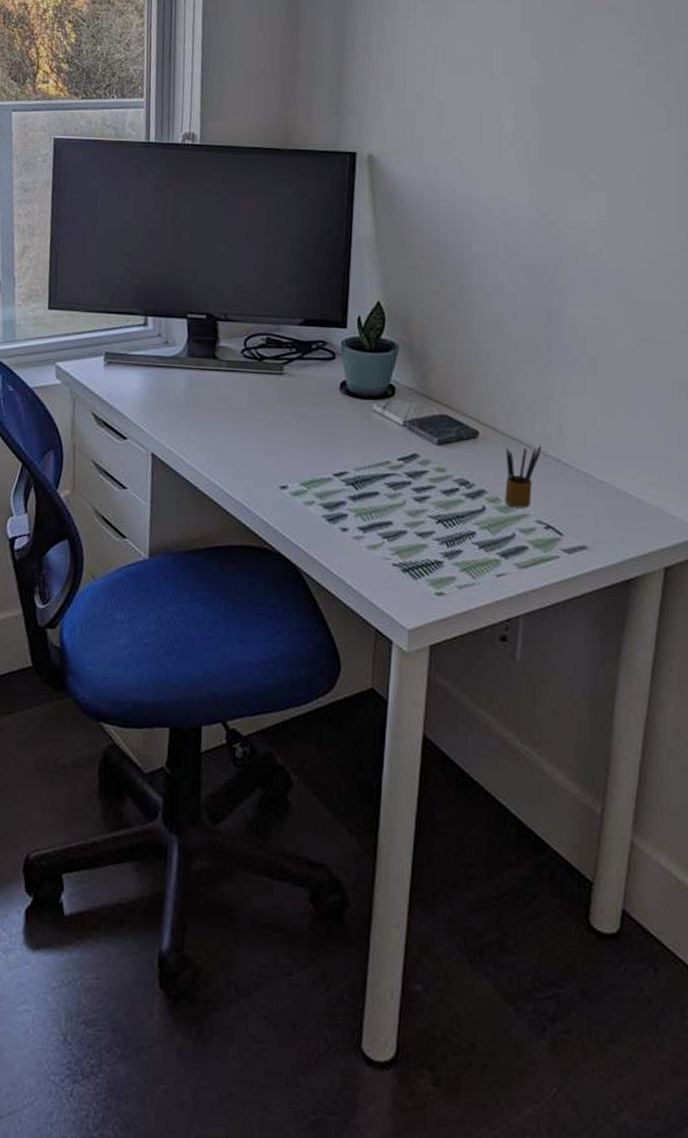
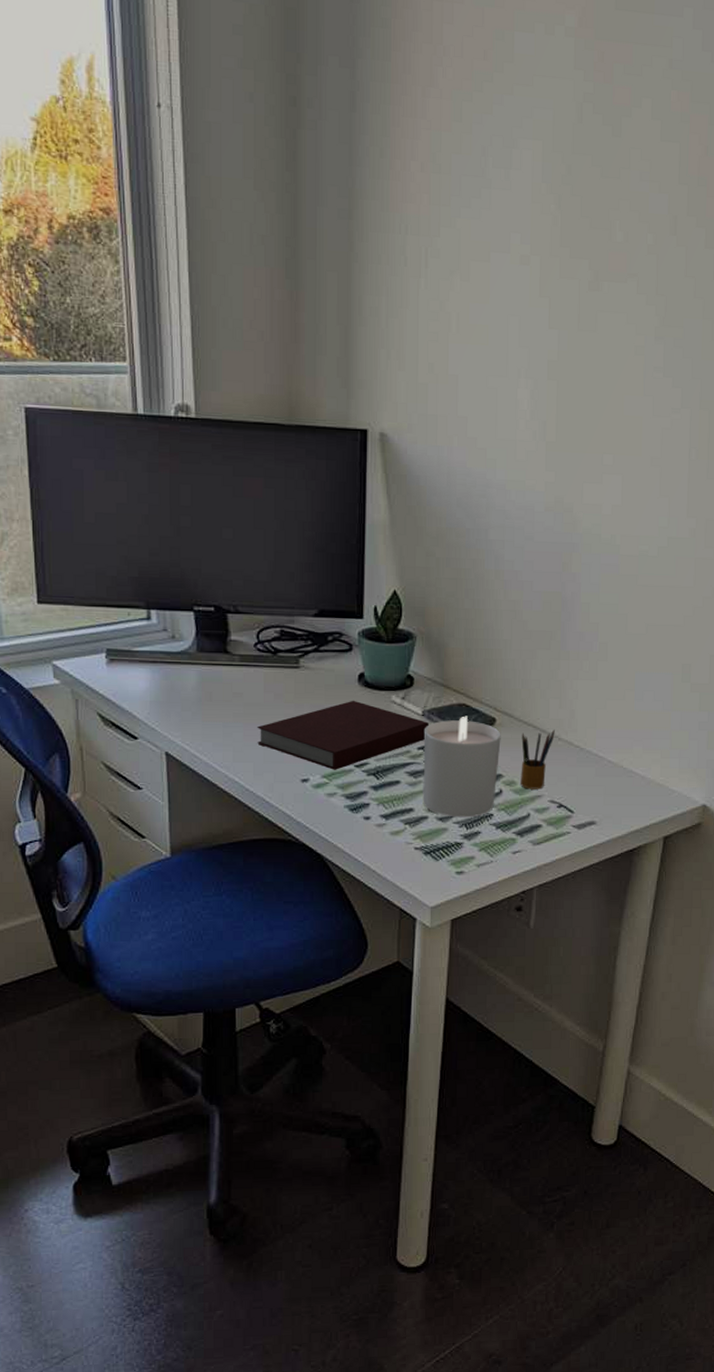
notebook: none [239,408,411,478] -> present [257,700,430,770]
candle: none [402,427,484,535] -> present [423,716,501,818]

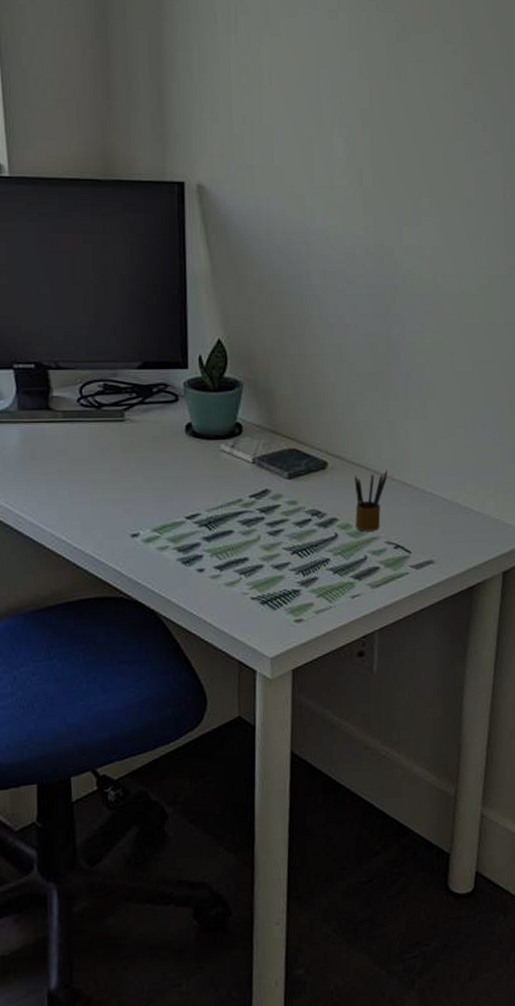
notebook: present [257,700,430,770] -> none [83,451,261,523]
candle: present [423,716,501,818] -> none [255,461,334,565]

